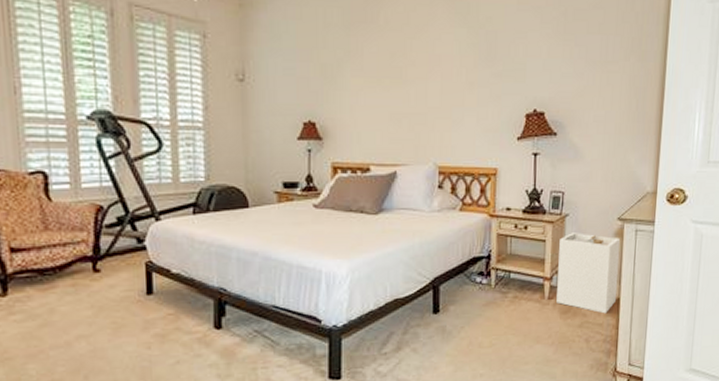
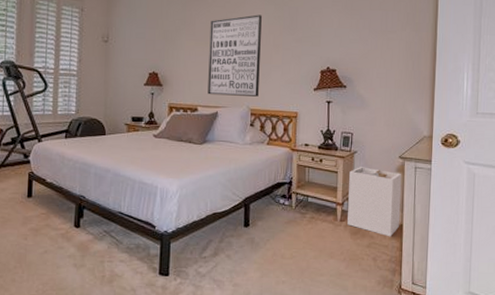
wall art: none [382,41,451,150] -> present [207,14,262,97]

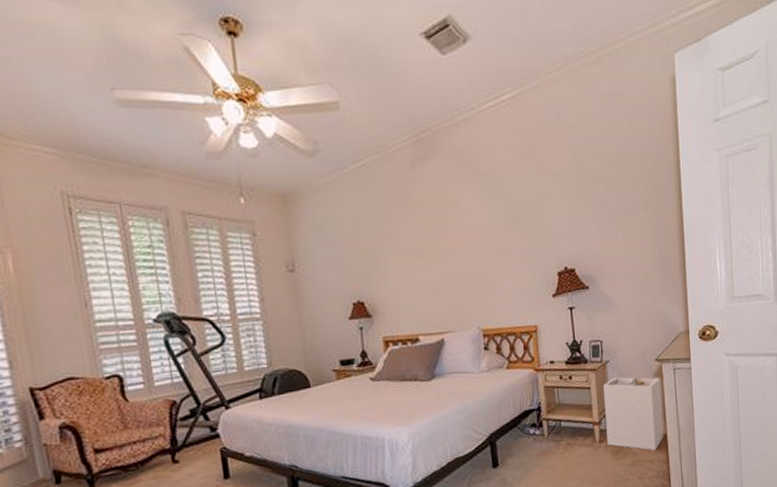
wall art: present [207,14,262,97] -> none [419,213,489,320]

